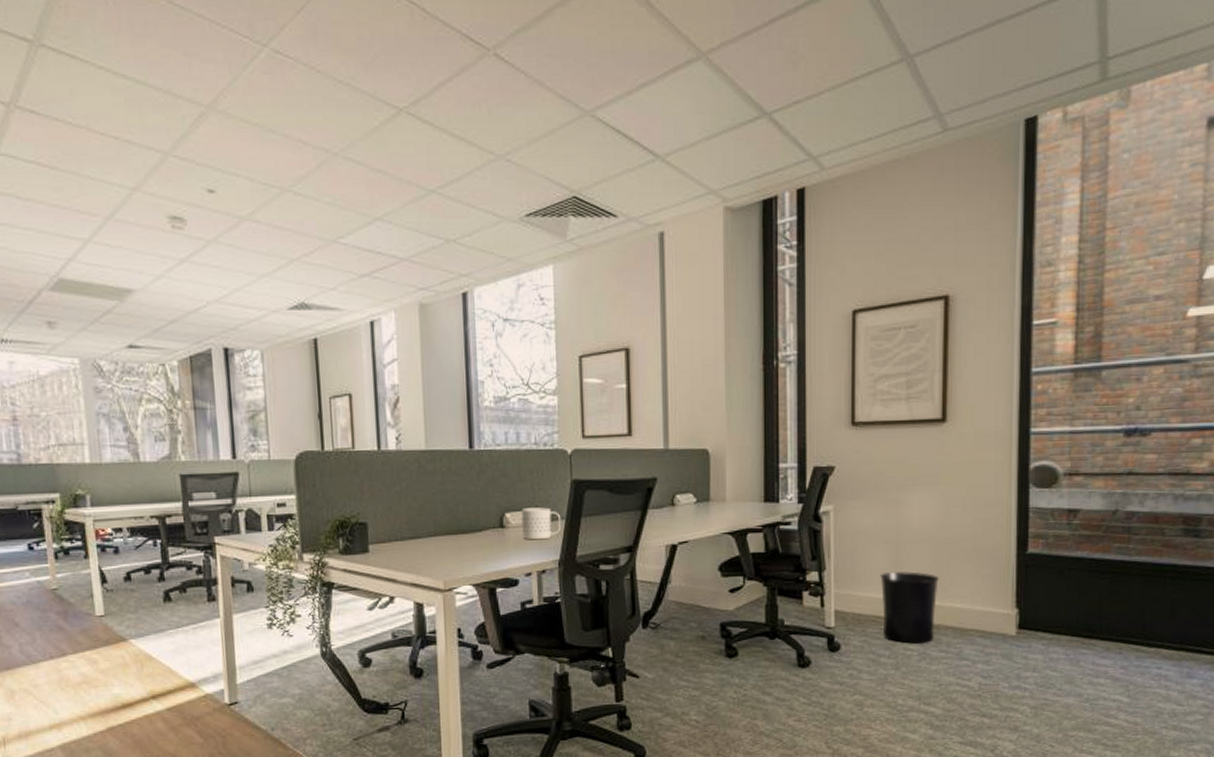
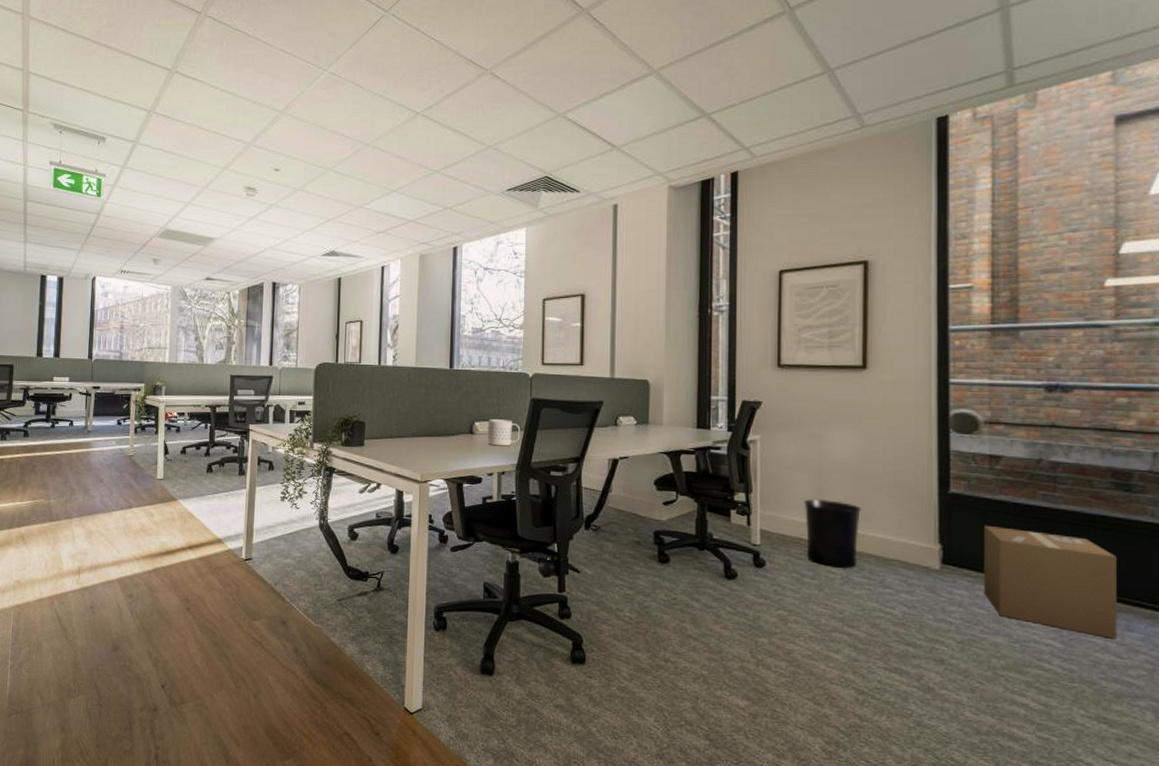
cardboard box: none [1057,584,1182,689] -> present [983,525,1117,640]

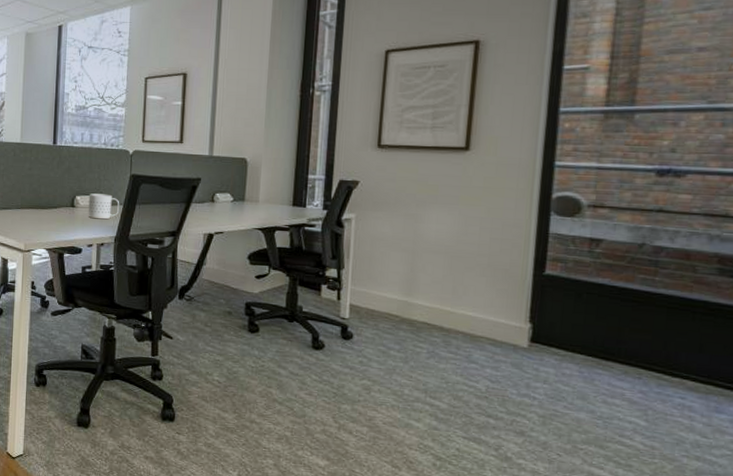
waste bin: present [804,499,862,569] -> none [394,277,454,344]
cardboard box: present [983,525,1117,640] -> none [570,306,713,421]

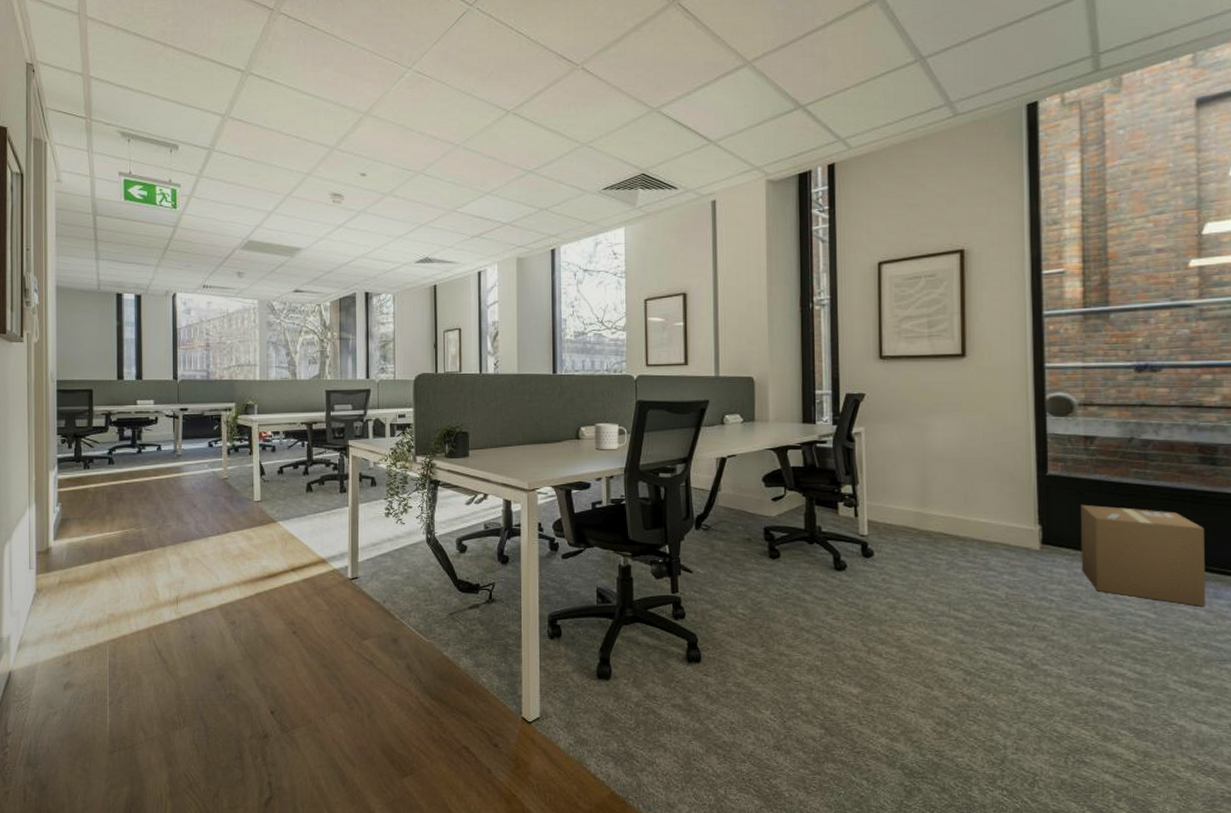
cardboard box: none [570,306,713,421] -> present [1080,504,1206,608]

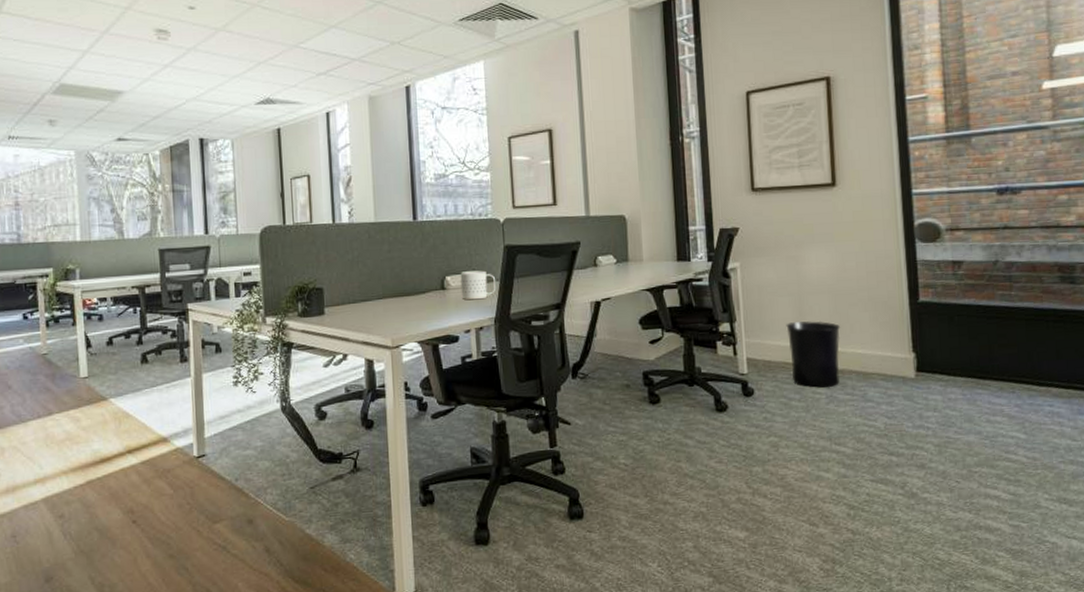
waste bin: none [909,488,965,555] -> present [786,320,841,388]
cardboard box: present [1080,504,1206,608] -> none [952,329,1071,425]

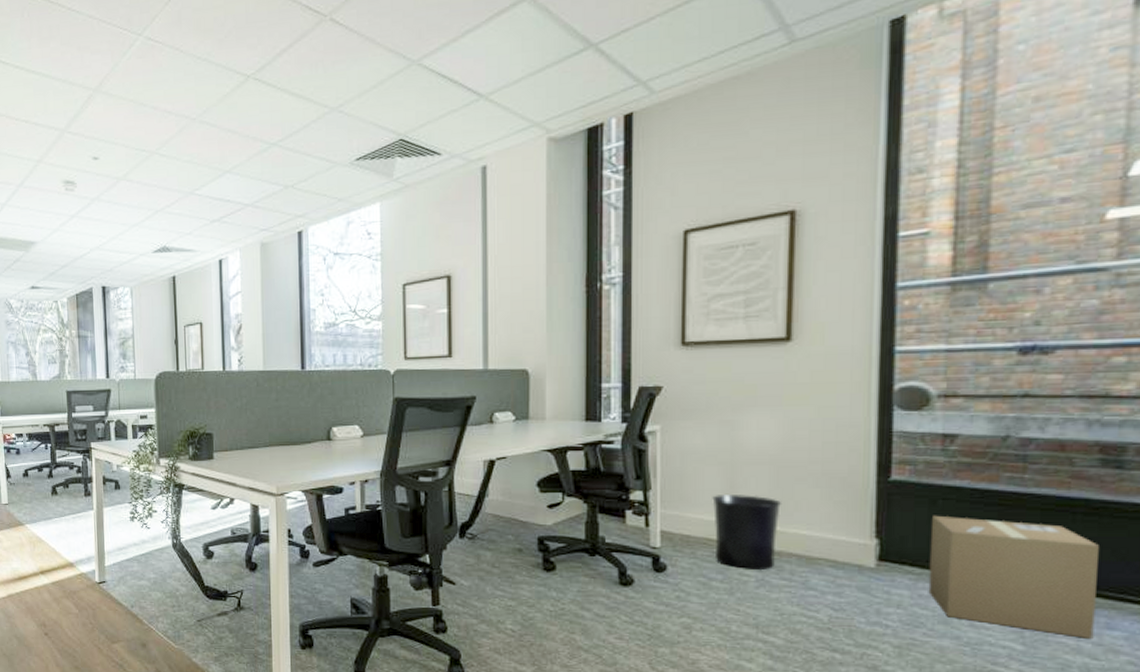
mug: present [460,270,497,301] -> none [347,423,384,452]
cardboard box: none [952,329,1071,425] -> present [928,515,1099,640]

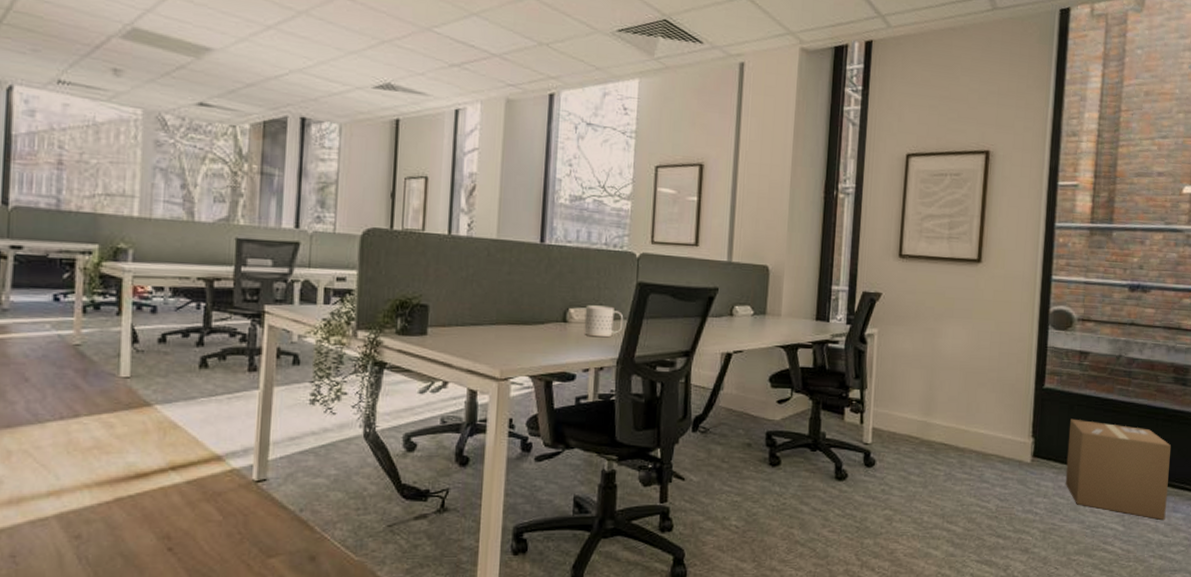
mug: none [347,423,384,452] -> present [584,305,624,338]
waste bin: present [712,495,782,571] -> none [914,396,968,466]

